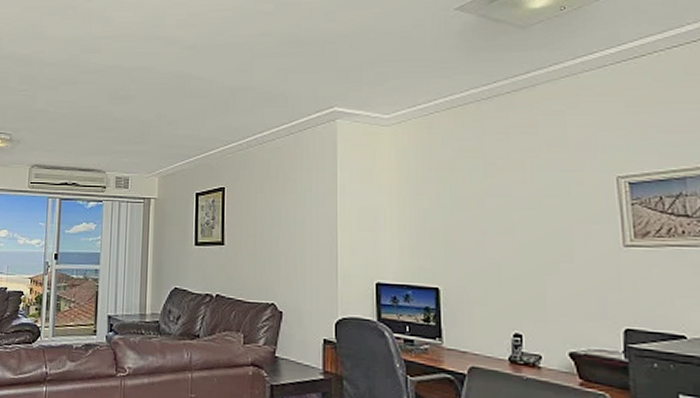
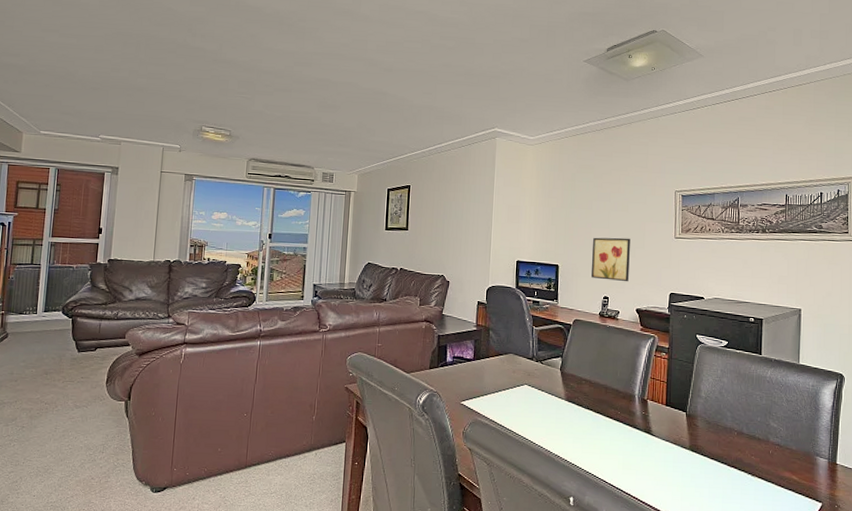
wall art: none [490,247,553,313] -> present [590,237,630,282]

